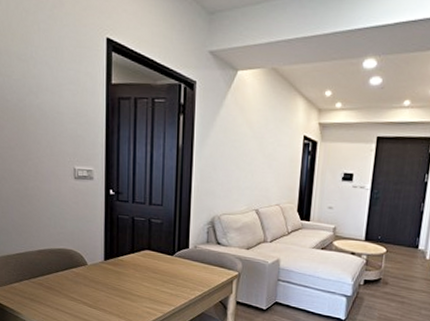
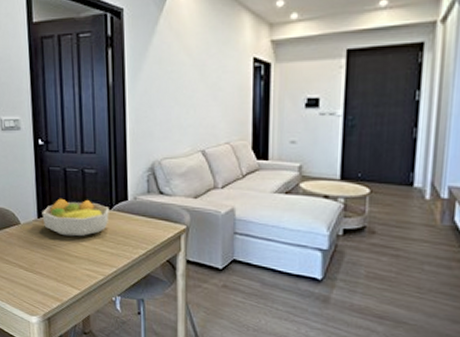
fruit bowl: none [109,243,171,279] -> present [42,198,109,237]

